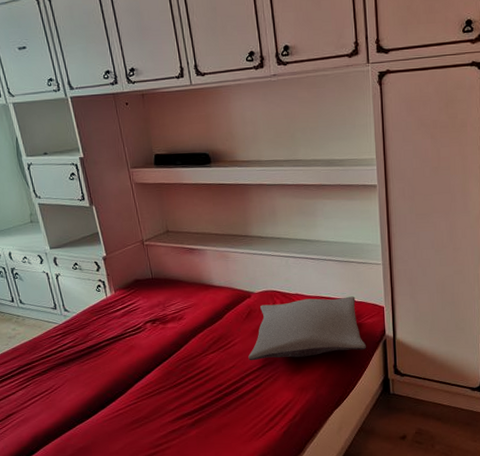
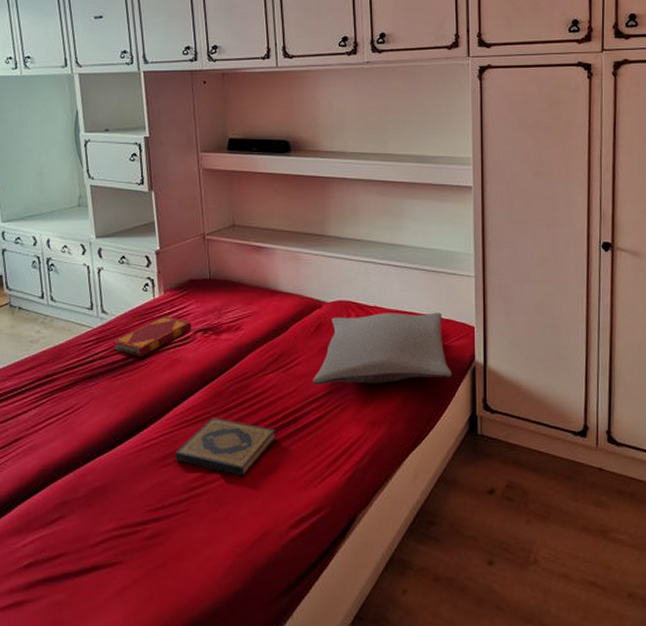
hardback book: none [77,311,142,346] -> present [113,316,192,358]
hardback book: none [140,390,222,435] -> present [175,416,276,476]

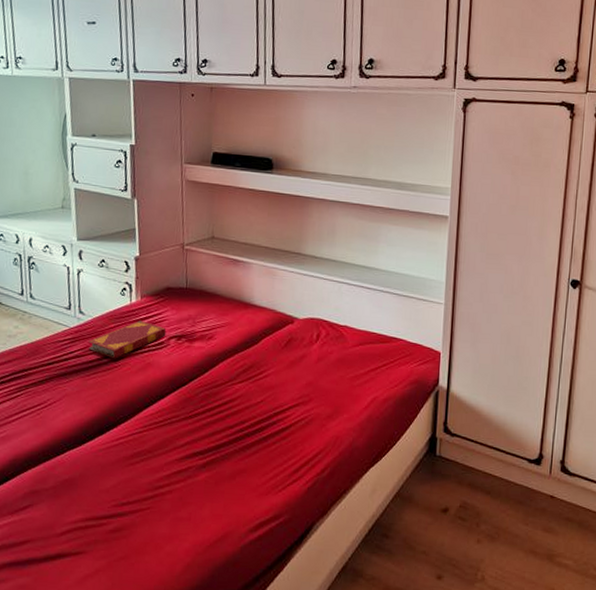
hardback book: present [175,416,276,476] -> none [142,420,242,479]
pillow: present [313,312,452,385] -> none [280,332,415,400]

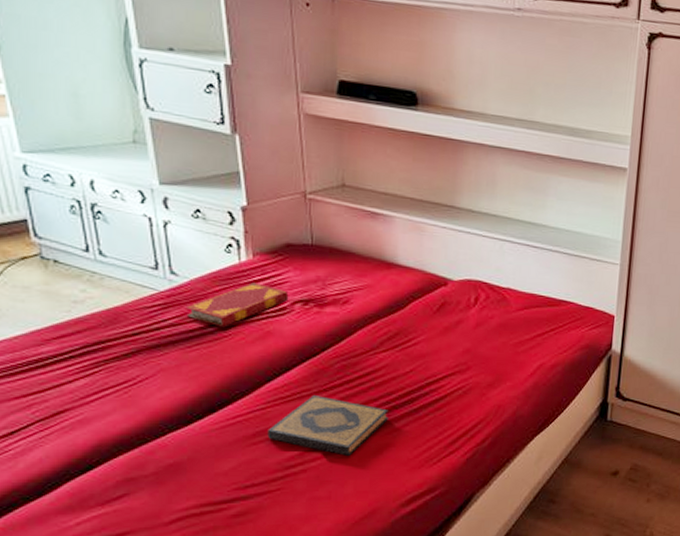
hardback book: none [142,420,242,479] -> present [267,394,389,456]

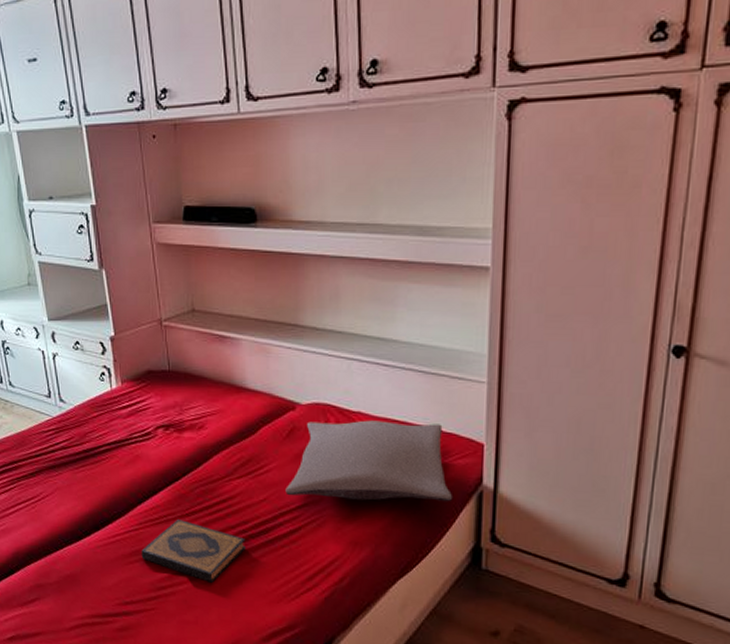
hardback book: present [186,282,289,328] -> none [73,408,152,451]
pillow: none [433,295,586,368] -> present [285,420,452,502]

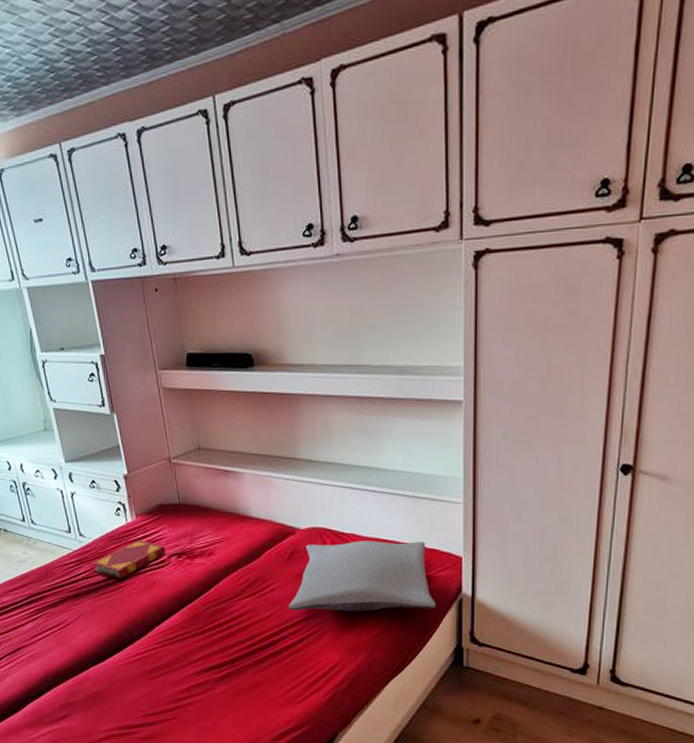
hardback book: none [73,408,152,451] -> present [93,540,166,579]
hardback book: present [141,518,246,583] -> none [161,636,255,692]

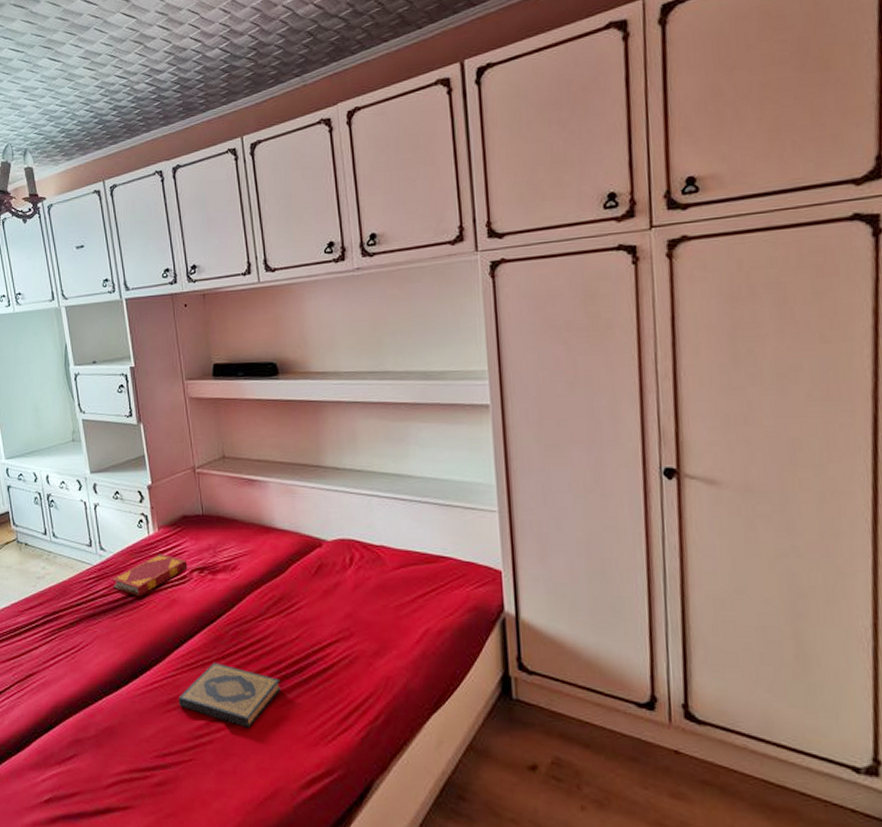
hardback book: none [161,636,255,692] -> present [178,662,281,728]
pillow: present [289,541,436,612] -> none [317,553,476,634]

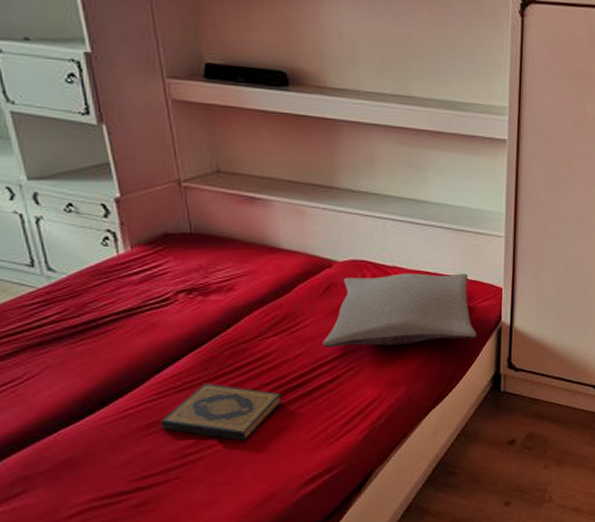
hardback book: present [112,554,188,597] -> none [67,274,172,321]
pillow: none [317,553,476,634] -> present [323,273,476,348]

